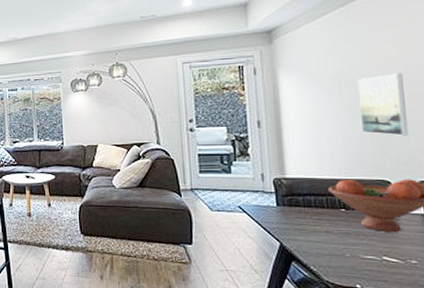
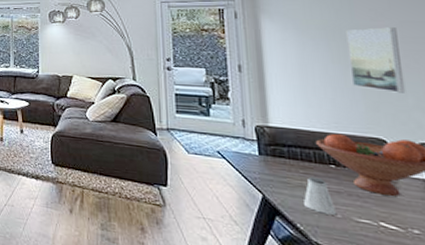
saltshaker: none [317,221,346,255] -> present [304,176,337,215]

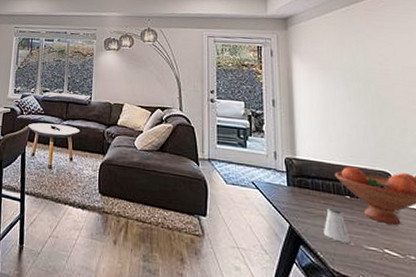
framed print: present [346,27,406,93] -> none [360,71,406,131]

